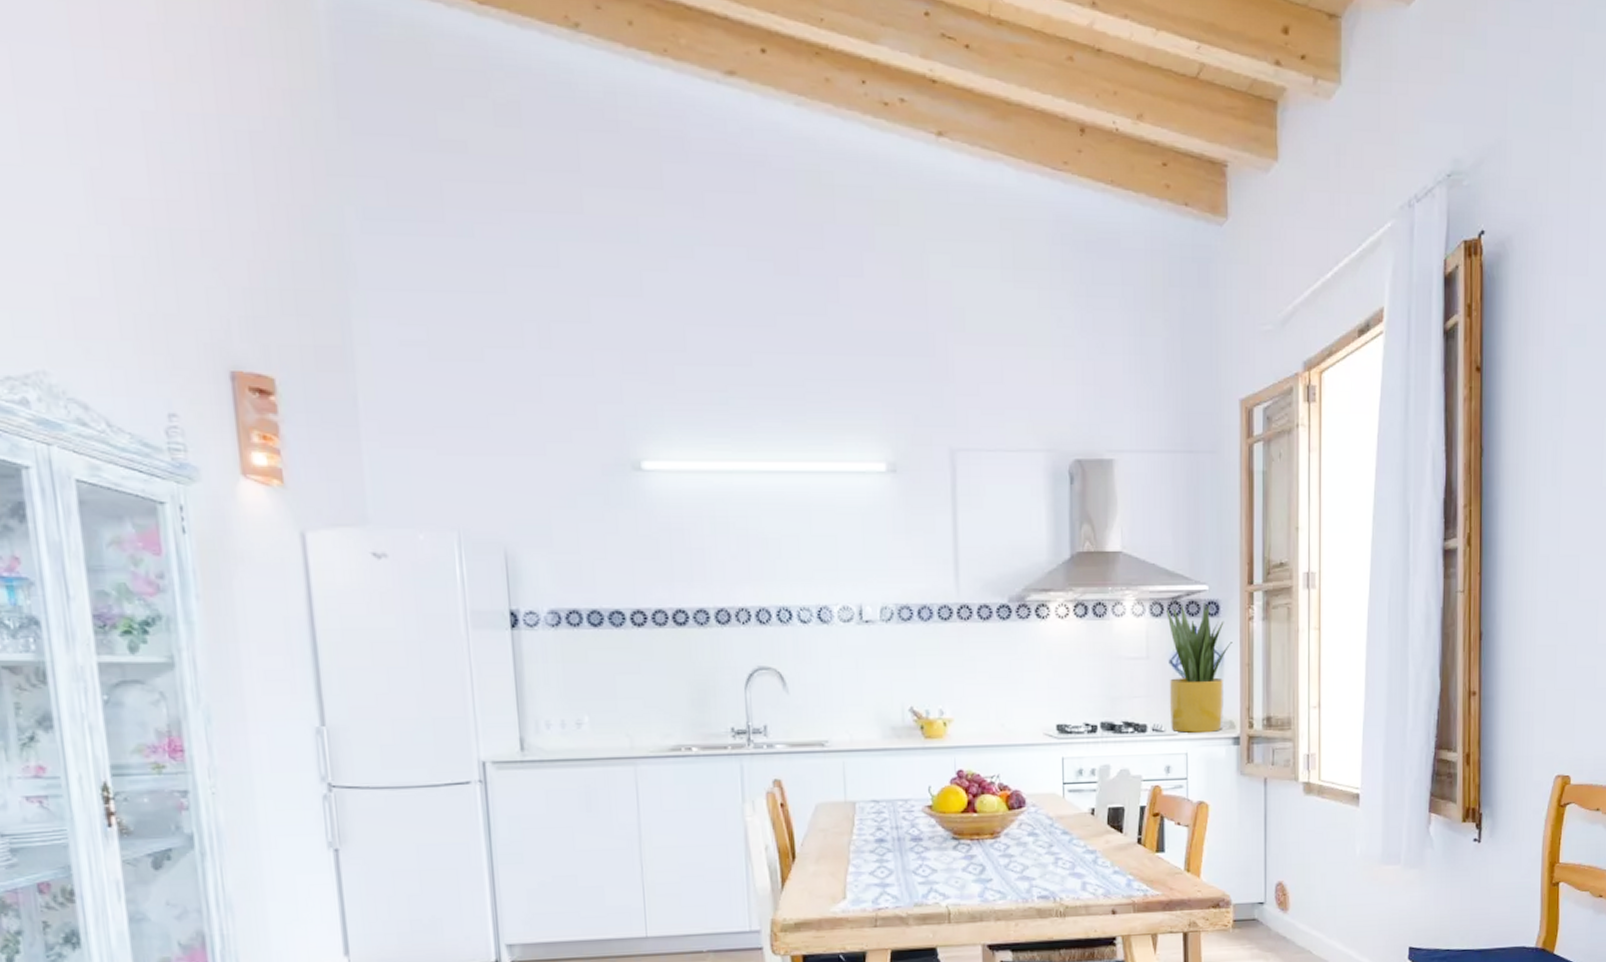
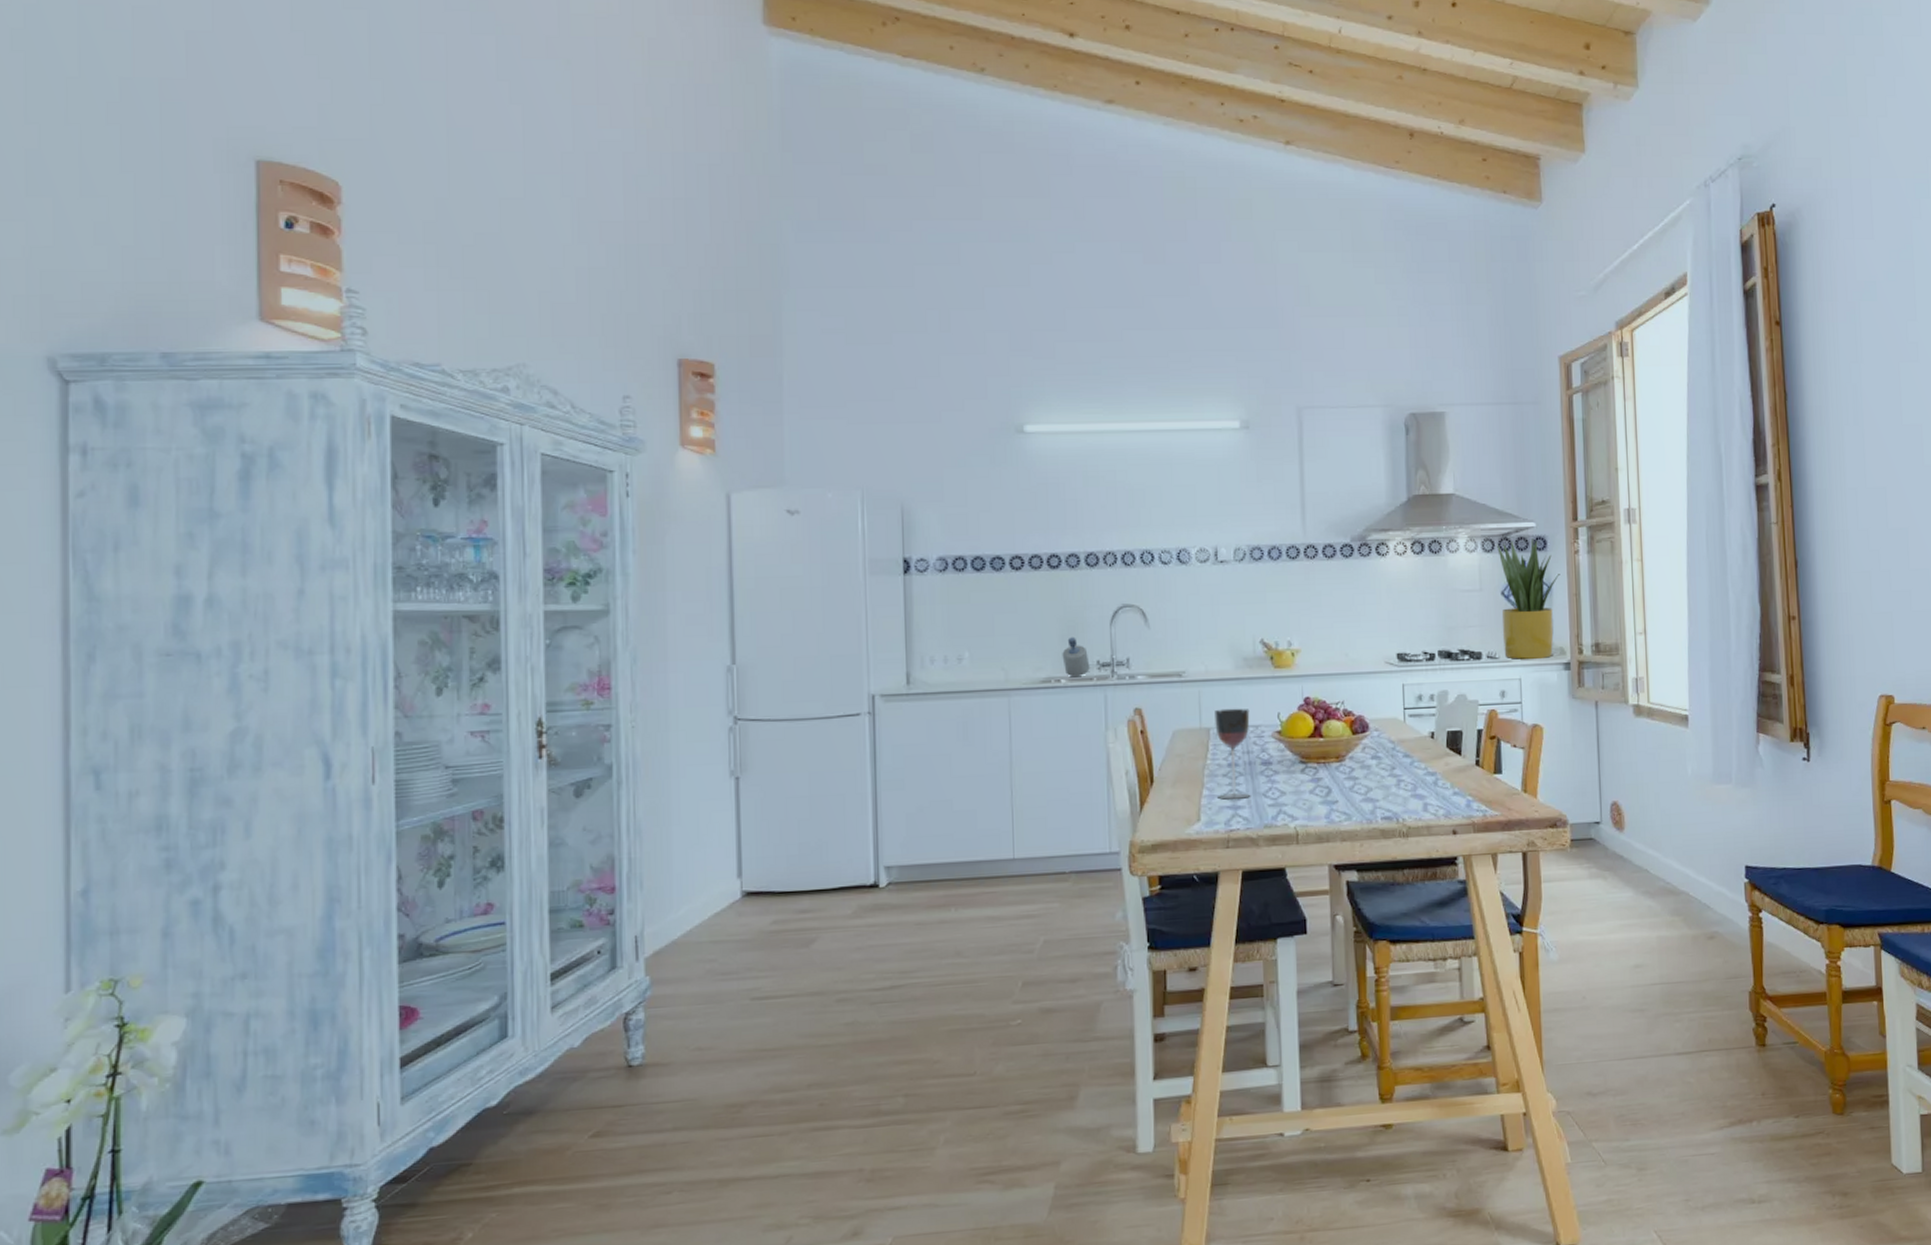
soap dispenser: none [692,701,724,746] -> present [1062,637,1090,678]
wineglass: none [861,780,899,877] -> present [1215,708,1250,800]

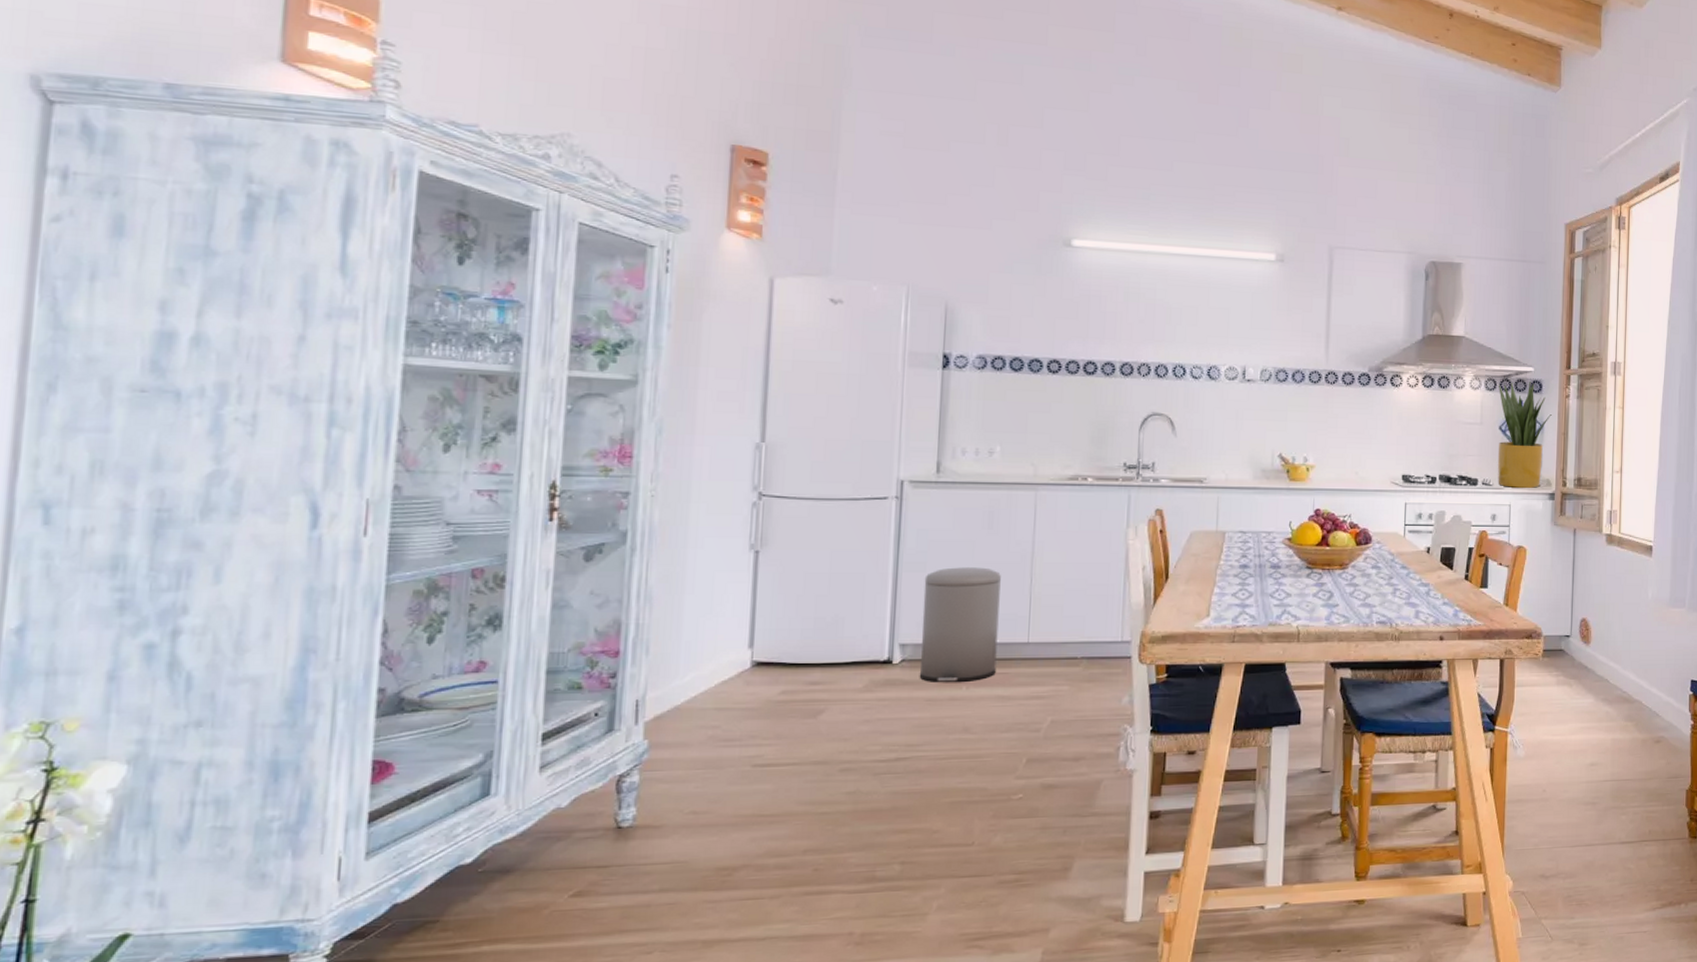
pedal bin: none [904,781,983,906] -> present [919,567,1001,683]
soap dispenser: present [1062,637,1090,678] -> none [1091,439,1117,477]
wineglass: present [1215,708,1250,800] -> none [1228,514,1264,598]

